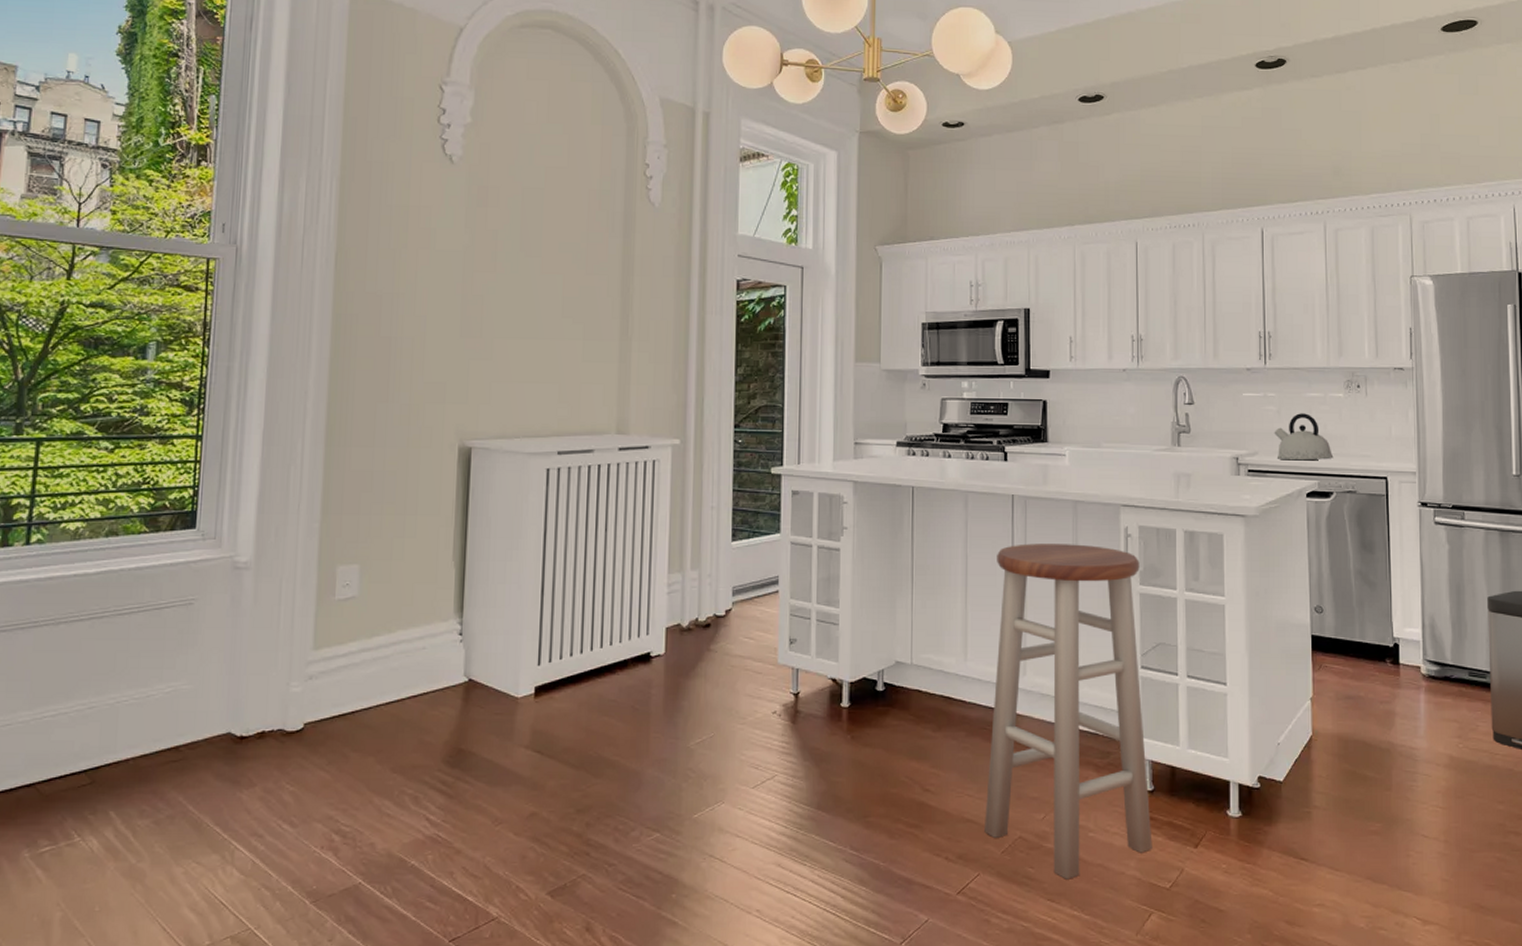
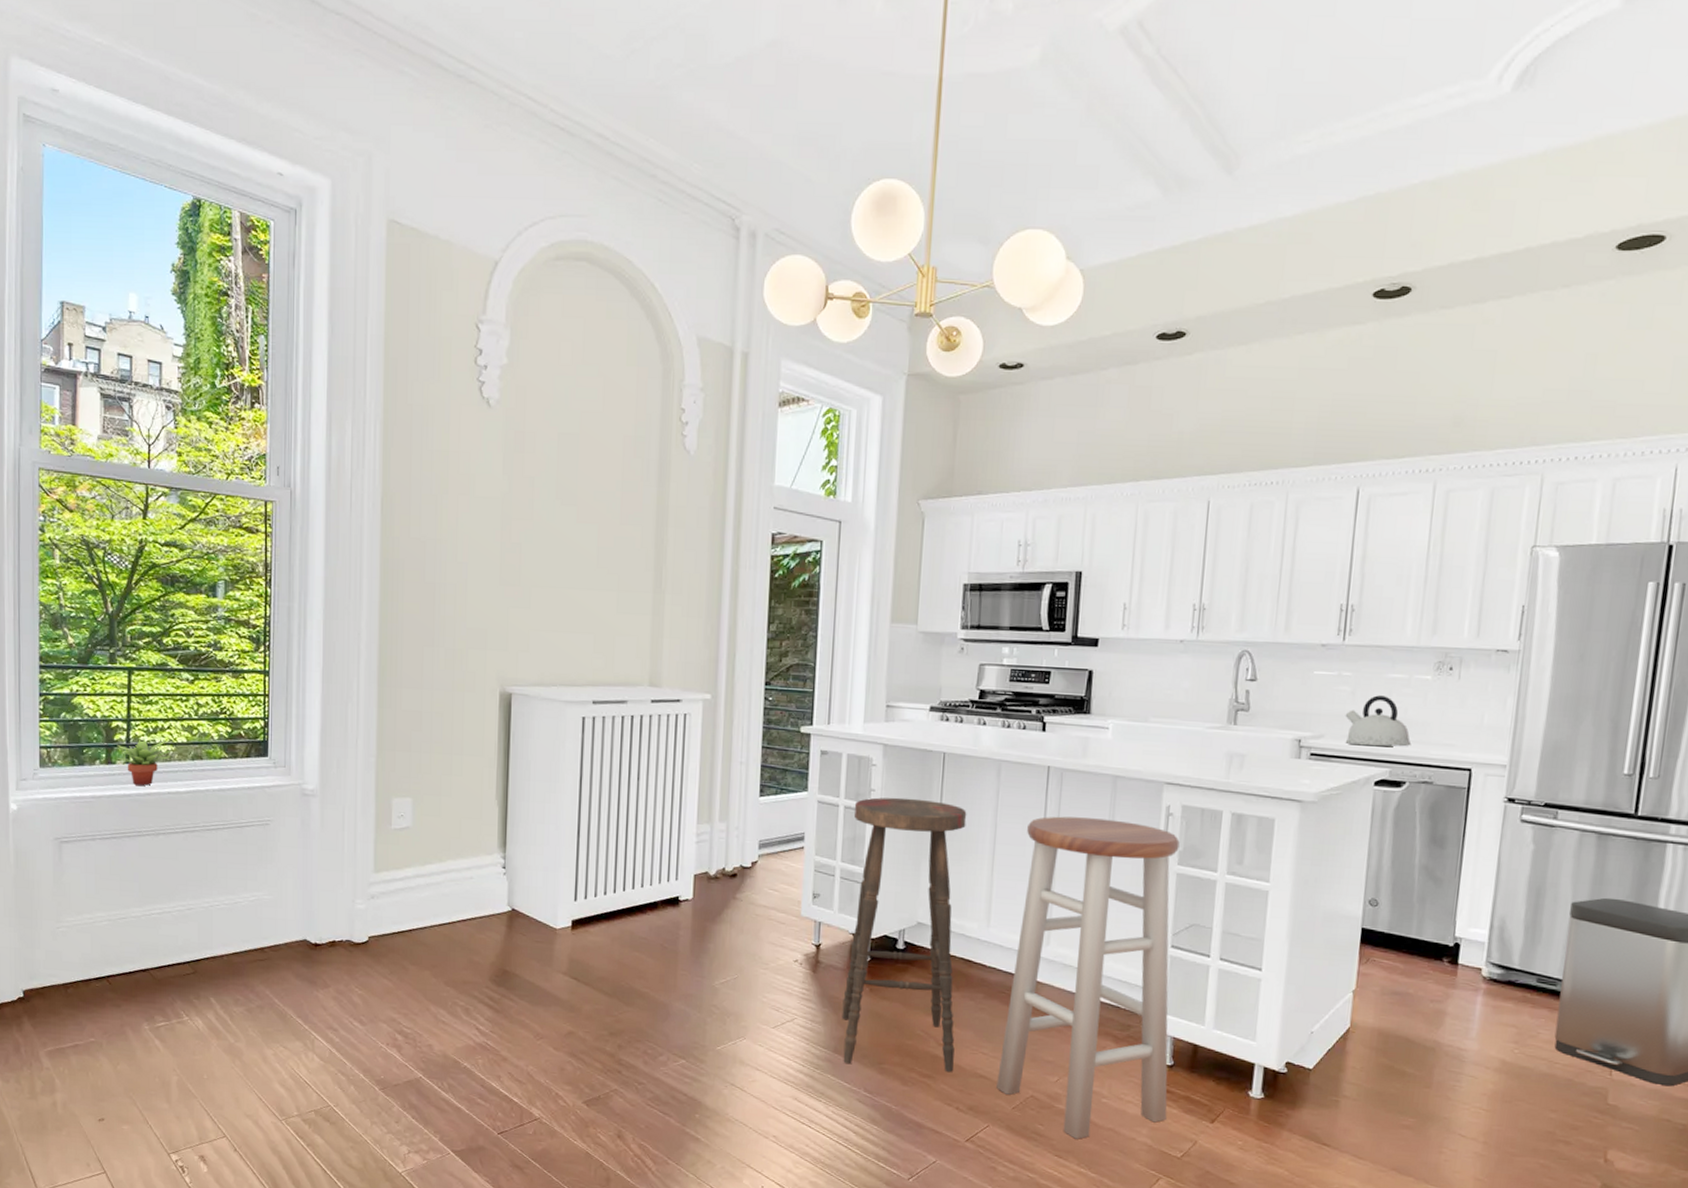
succulent plant: none [16,516,82,569] -> present [117,739,171,786]
bar stool: none [824,534,940,821] -> present [842,797,967,1073]

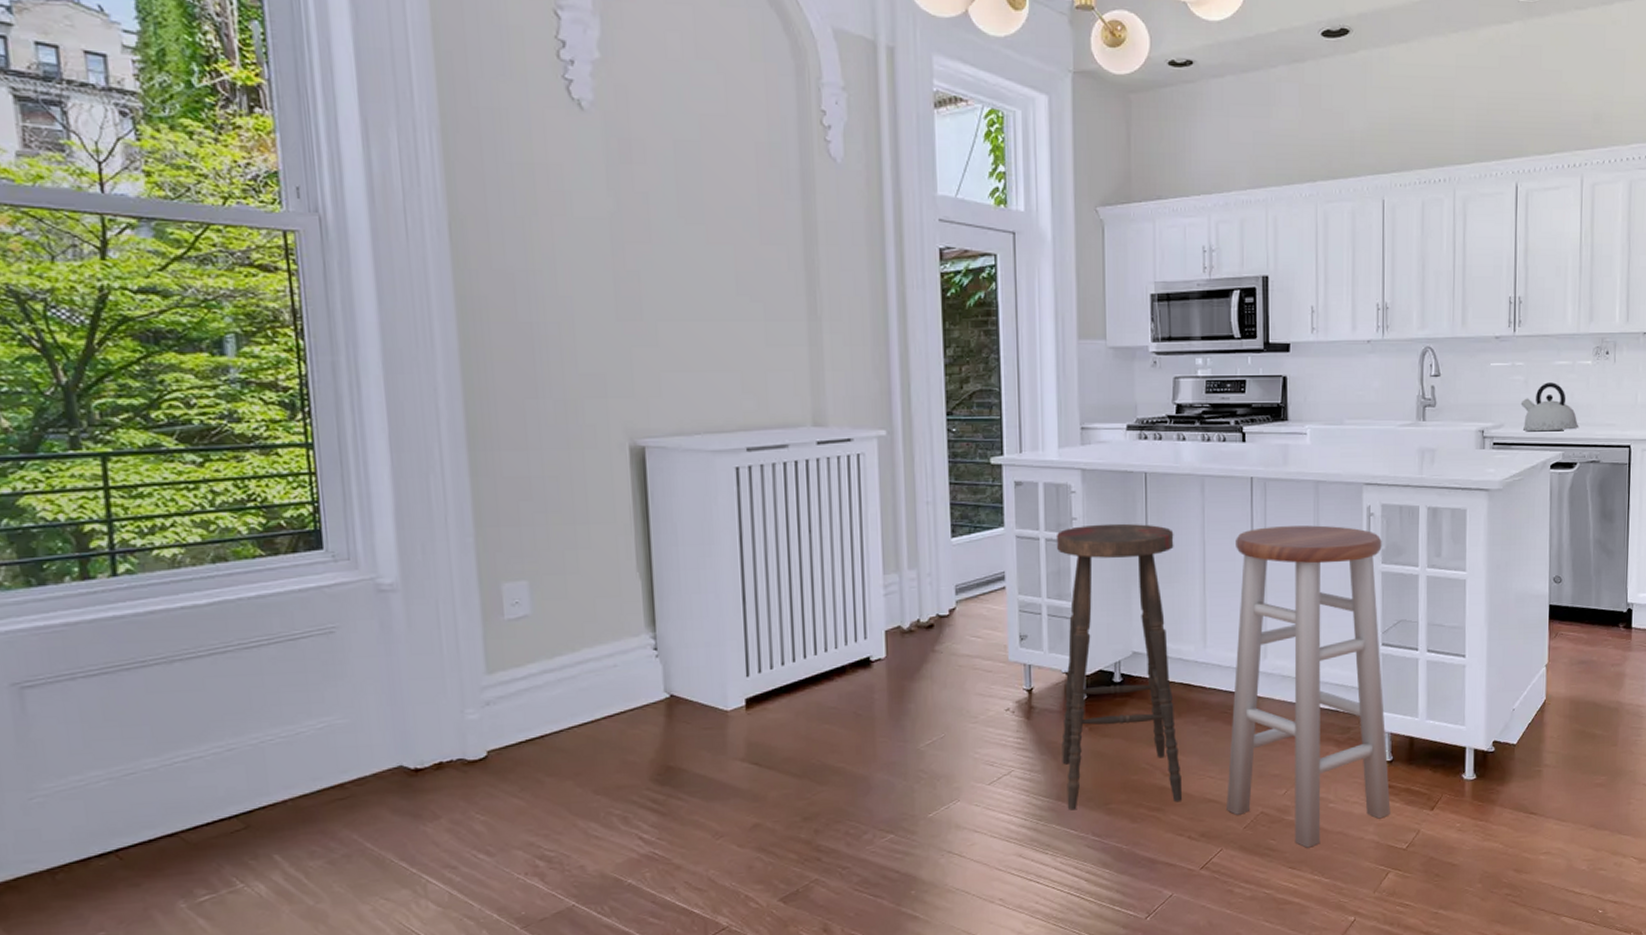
succulent plant: present [117,739,171,786] -> none [95,542,181,603]

